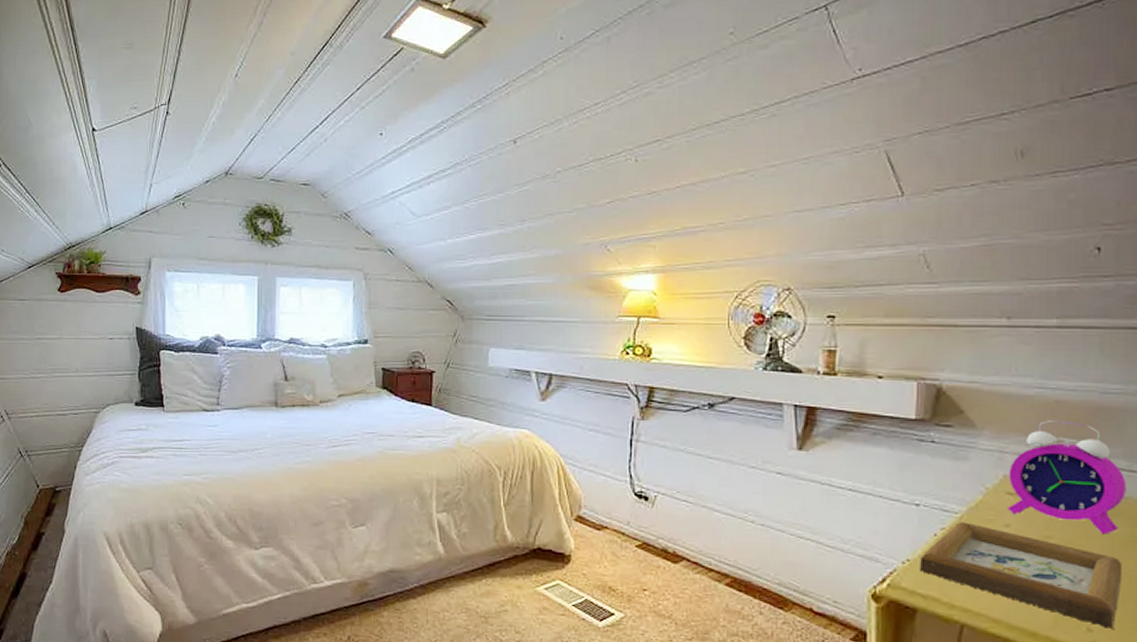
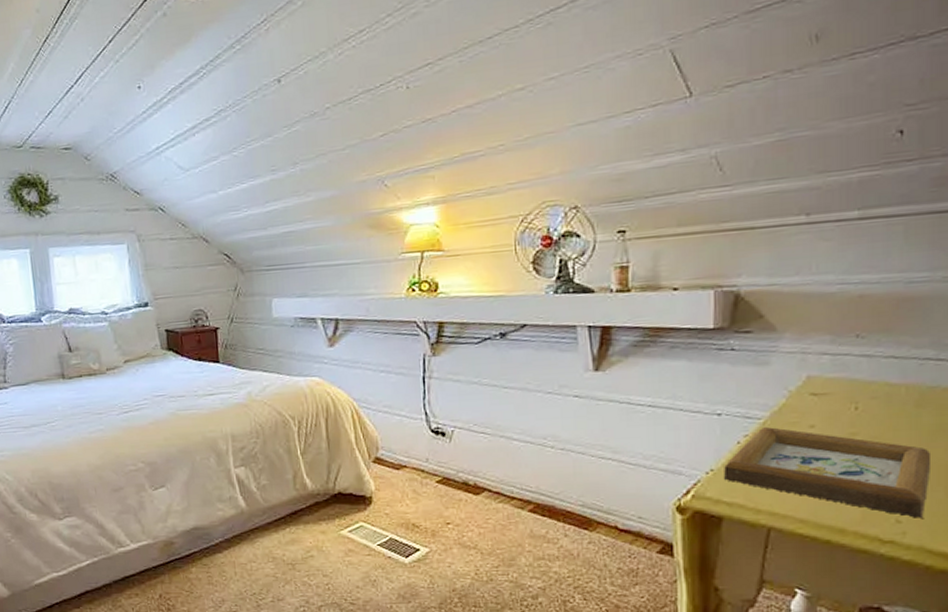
alarm clock: present [1008,419,1126,535] -> none [812,314,934,426]

